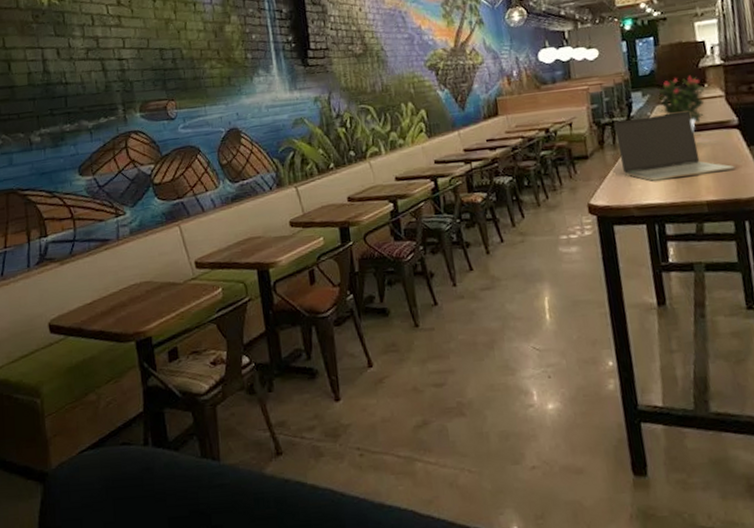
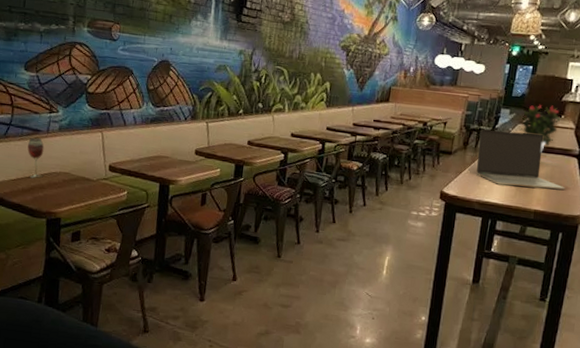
wineglass: none [98,248,122,298] -> present [27,137,44,179]

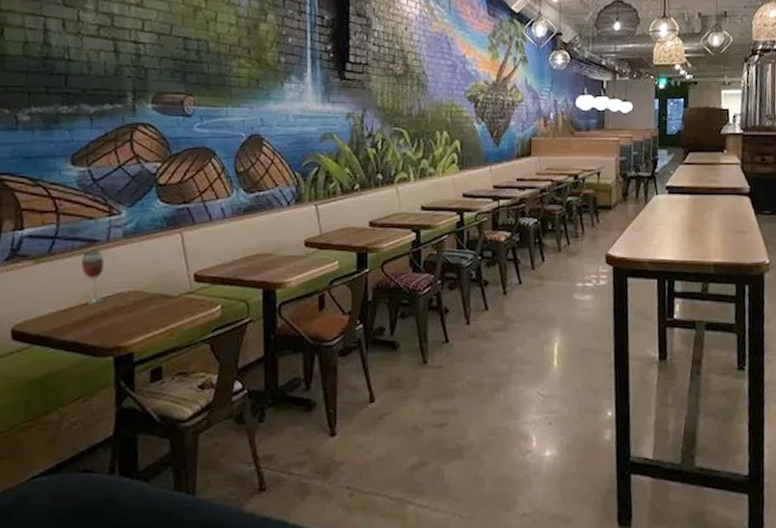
laptop: present [476,130,565,190] -> none [639,174,742,238]
potted flower: present [519,105,561,153] -> none [680,140,724,195]

